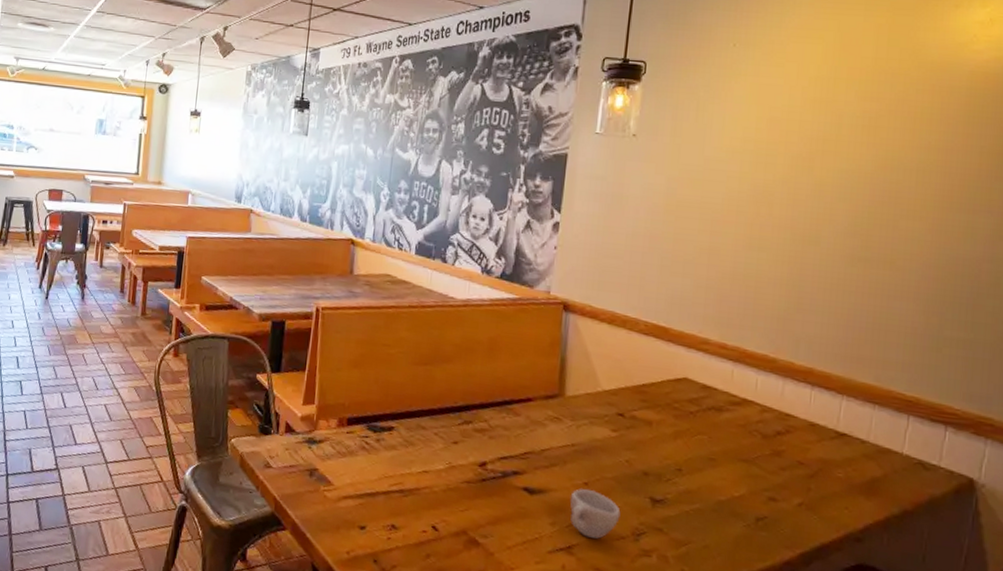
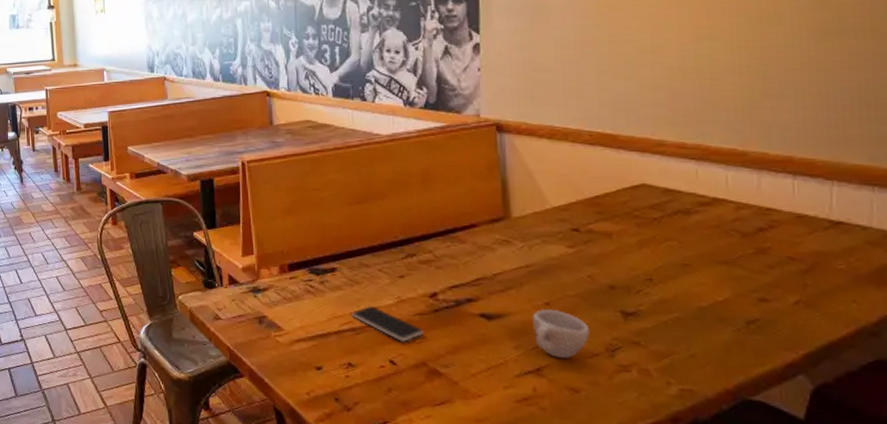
smartphone: none [402,468,468,508] -> present [352,305,423,342]

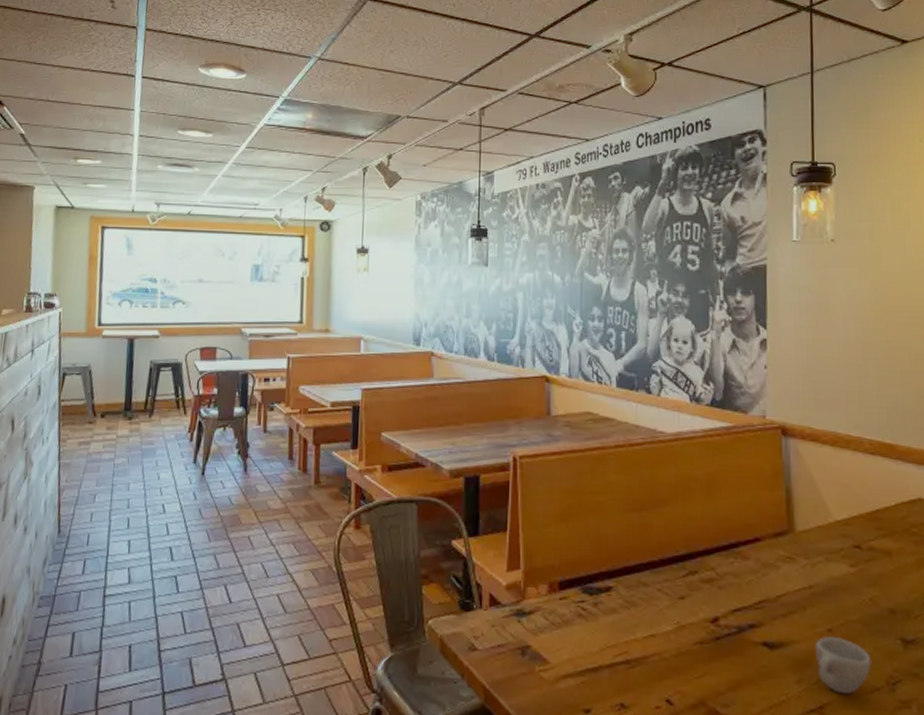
smartphone: present [352,305,423,342] -> none [627,631,703,676]

